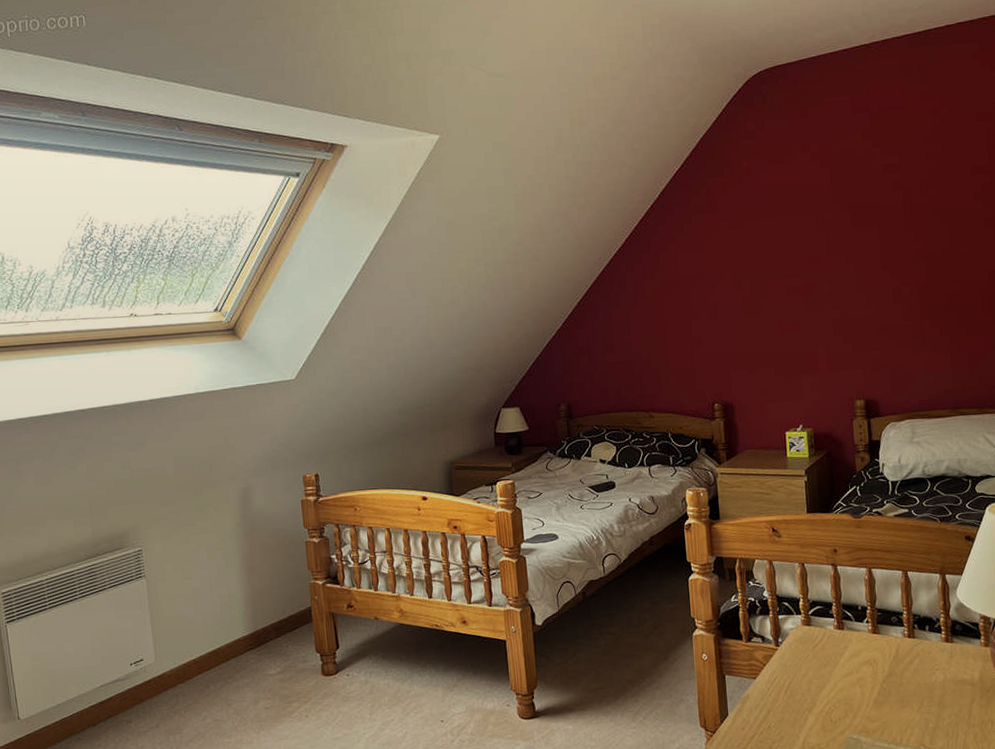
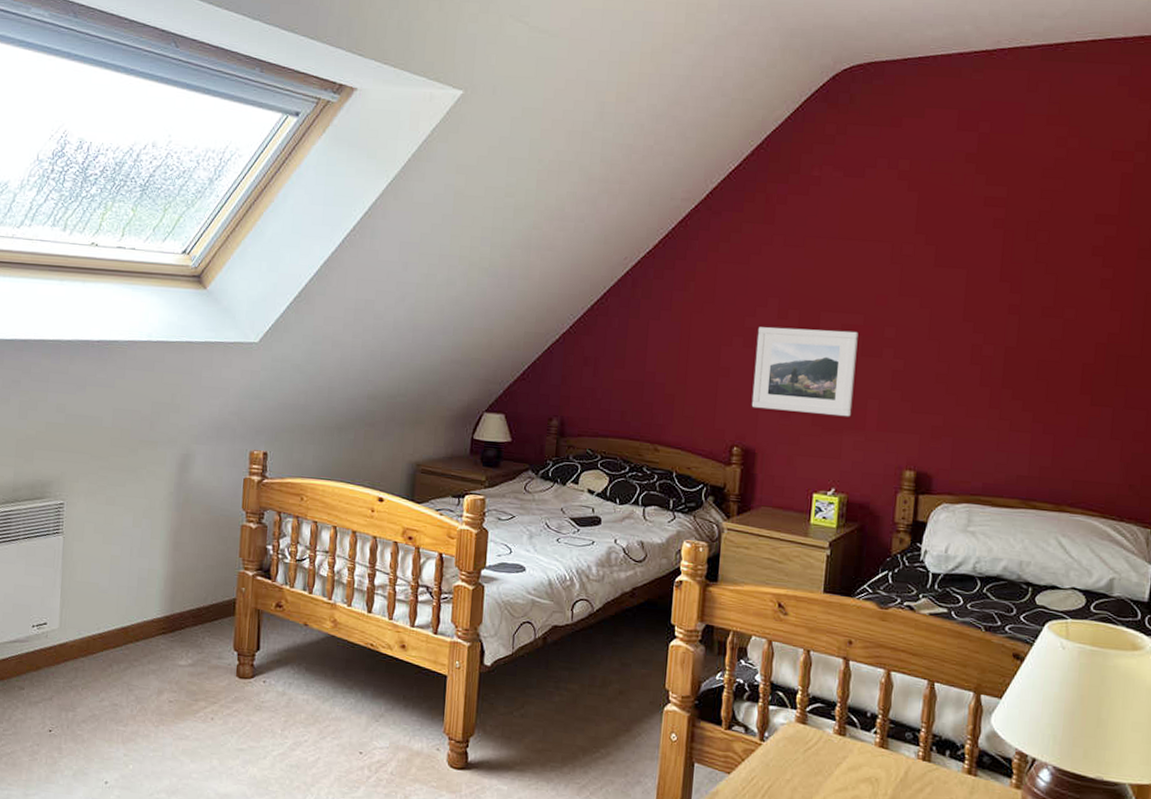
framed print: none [718,291,806,369] -> present [751,327,858,417]

